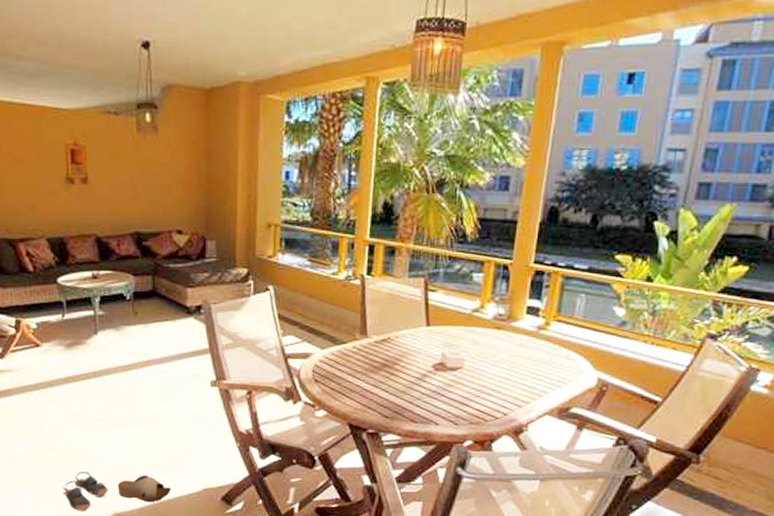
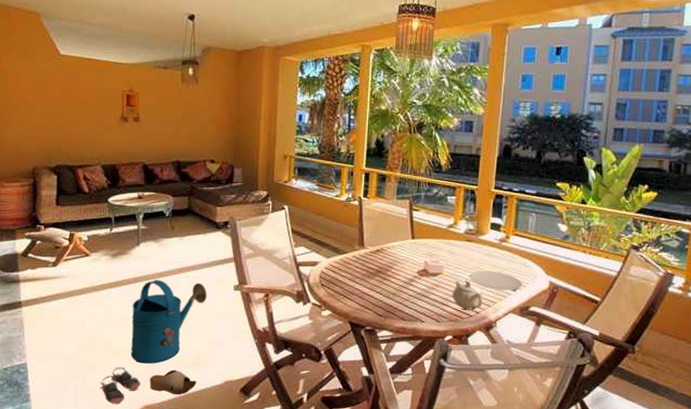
watering can: none [93,374,179,468] -> present [131,280,207,364]
teapot: none [474,376,513,410] -> present [452,281,484,309]
plate: none [496,364,563,389] -> present [468,270,522,291]

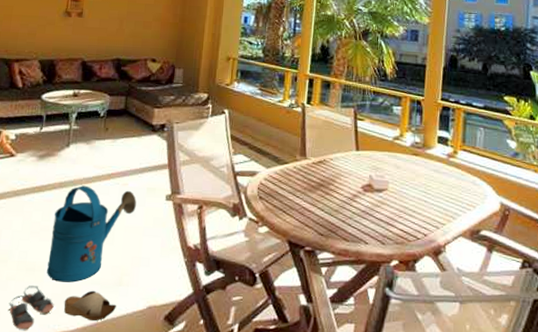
teapot: present [452,281,484,309] -> none [398,198,431,231]
plate: present [468,270,522,291] -> none [415,187,472,212]

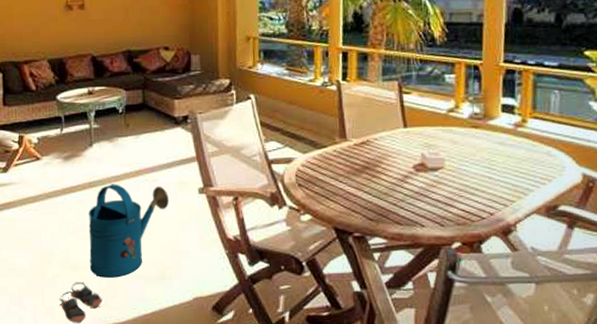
sandal: present [63,290,116,322] -> none [111,284,163,313]

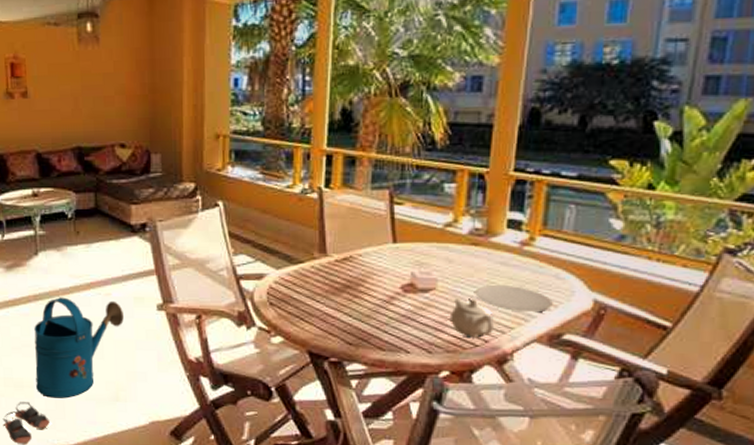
teapot: none [457,175,498,210] -> present [449,298,495,337]
plate: none [477,162,547,187] -> present [473,284,553,313]

